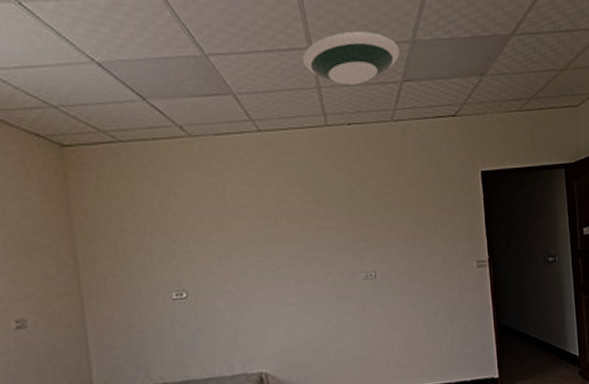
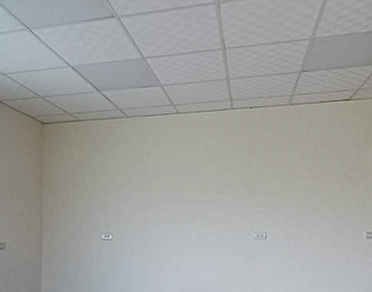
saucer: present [302,31,399,85] -> none [216,34,299,76]

